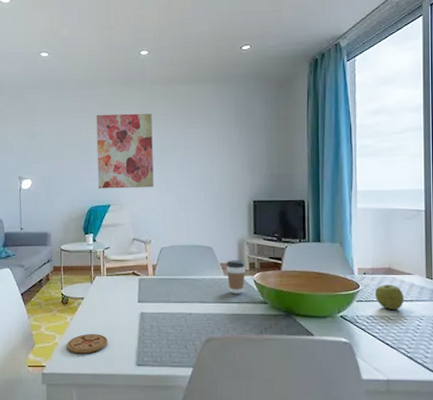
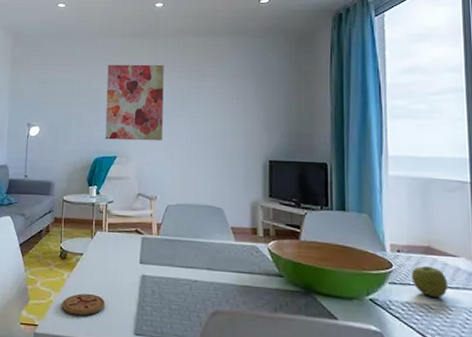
coffee cup: present [226,260,246,294] -> none [237,224,260,263]

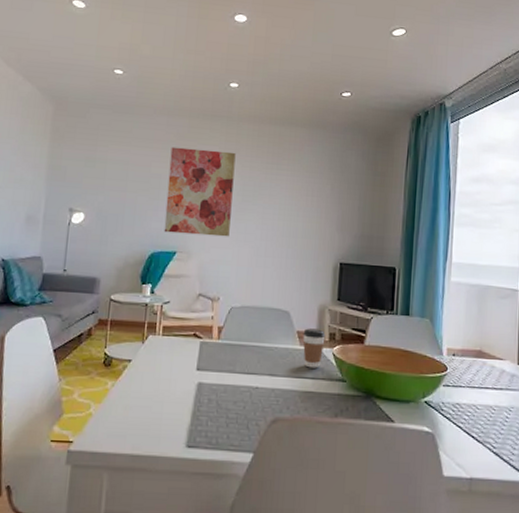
coaster: present [61,293,105,316] -> none [102,405,155,429]
coffee cup: none [237,224,260,263] -> present [302,328,326,368]
apple: present [411,266,449,299] -> none [463,369,494,399]

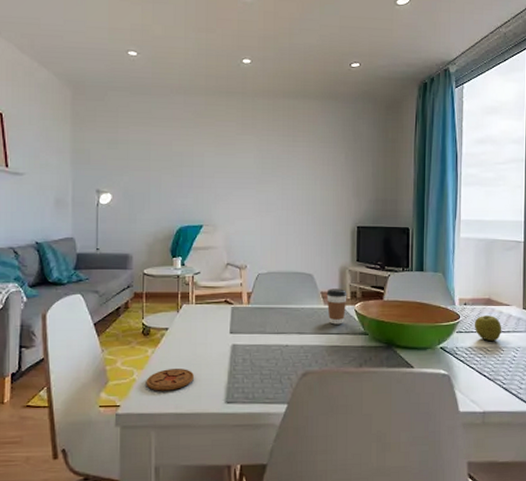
coaster: none [102,405,155,429] -> present [146,369,194,391]
wall art: present [164,146,236,237] -> none [189,125,253,209]
apple: none [463,369,494,399] -> present [474,316,502,342]

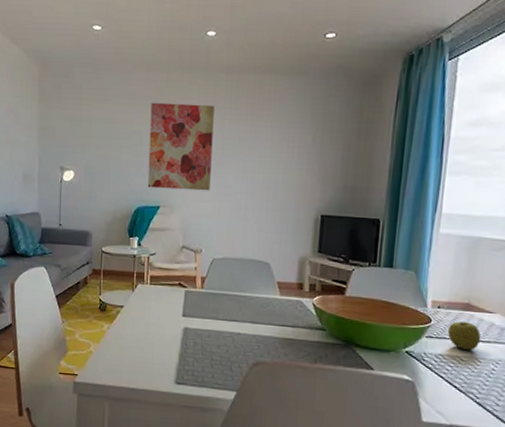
coaster: present [146,369,194,391] -> none [101,345,146,366]
wall art: none [189,125,253,209] -> present [147,102,215,191]
coffee cup: present [326,289,347,325] -> none [282,279,306,317]

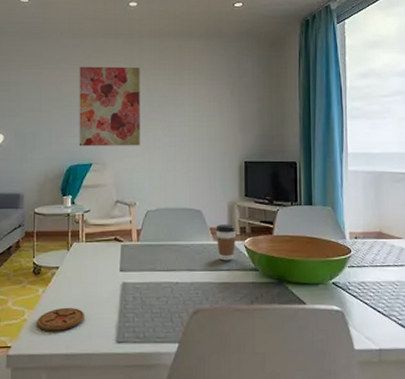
coaster: none [101,345,146,366] -> present [36,308,84,331]
coffee cup: none [282,279,306,317] -> present [215,224,237,261]
apple: present [447,321,481,351] -> none [366,249,395,276]

